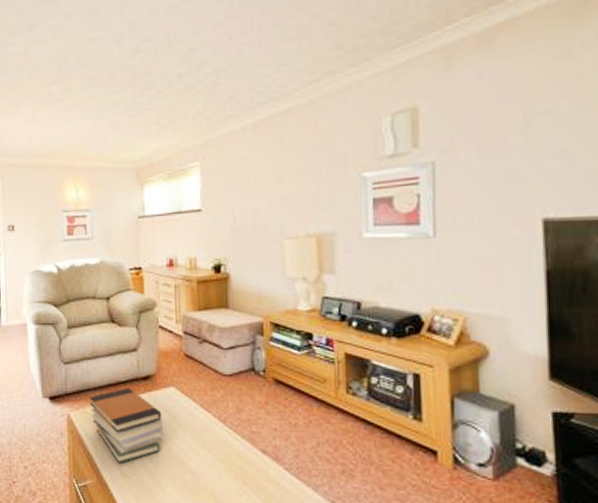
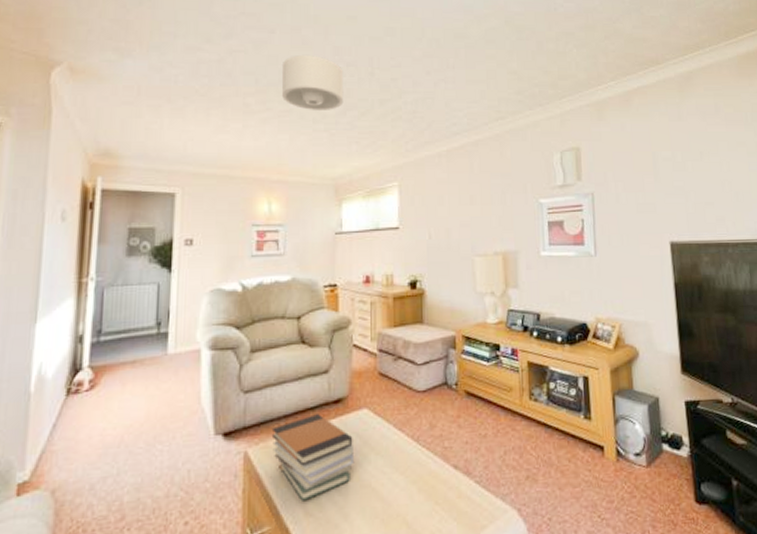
ceiling light: none [80,35,142,93] -> present [281,55,344,110]

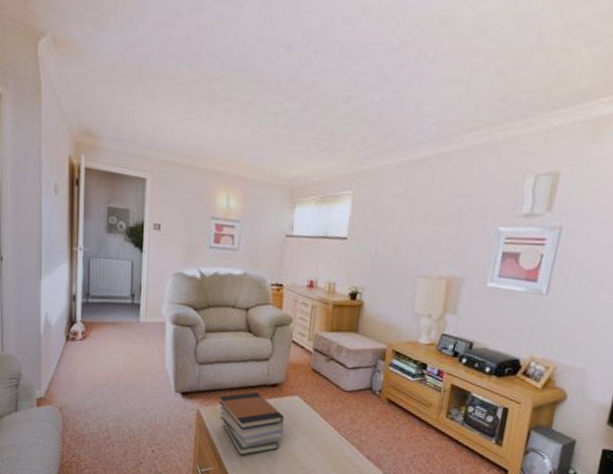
ceiling light: present [281,55,344,110] -> none [246,37,311,105]

